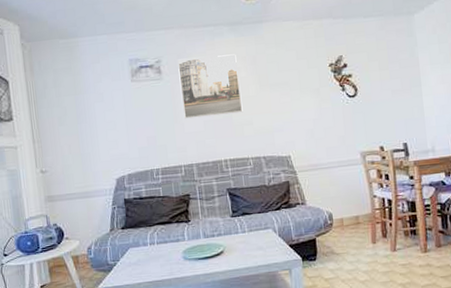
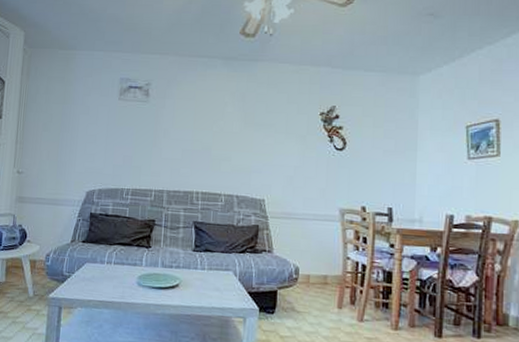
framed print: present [177,54,243,119] -> none [164,85,226,147]

